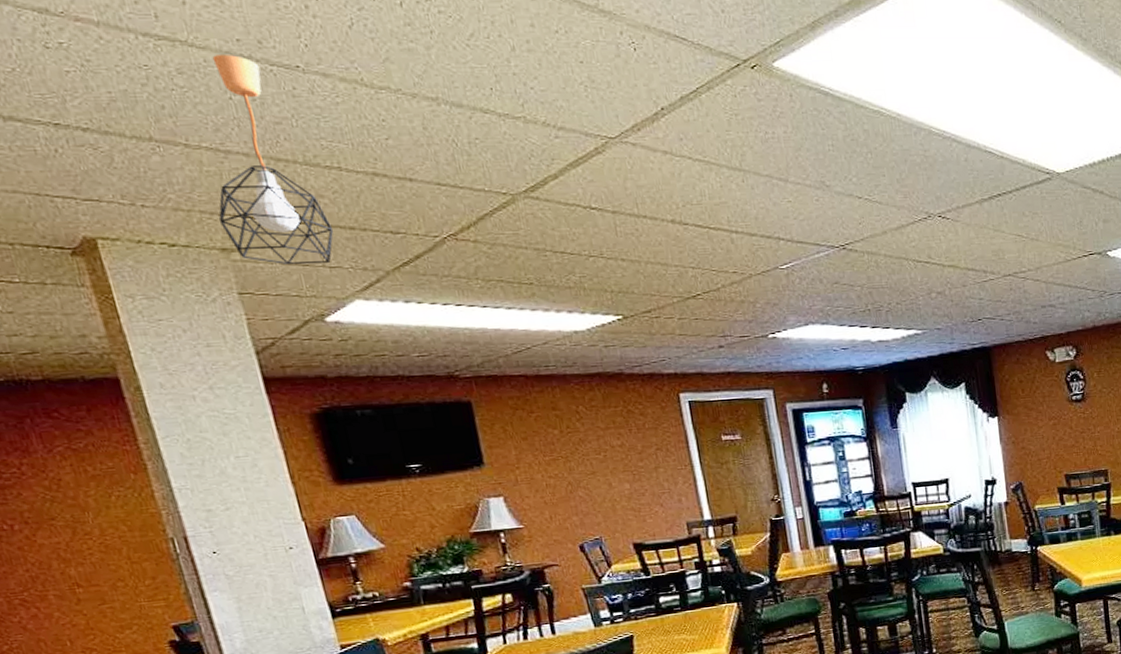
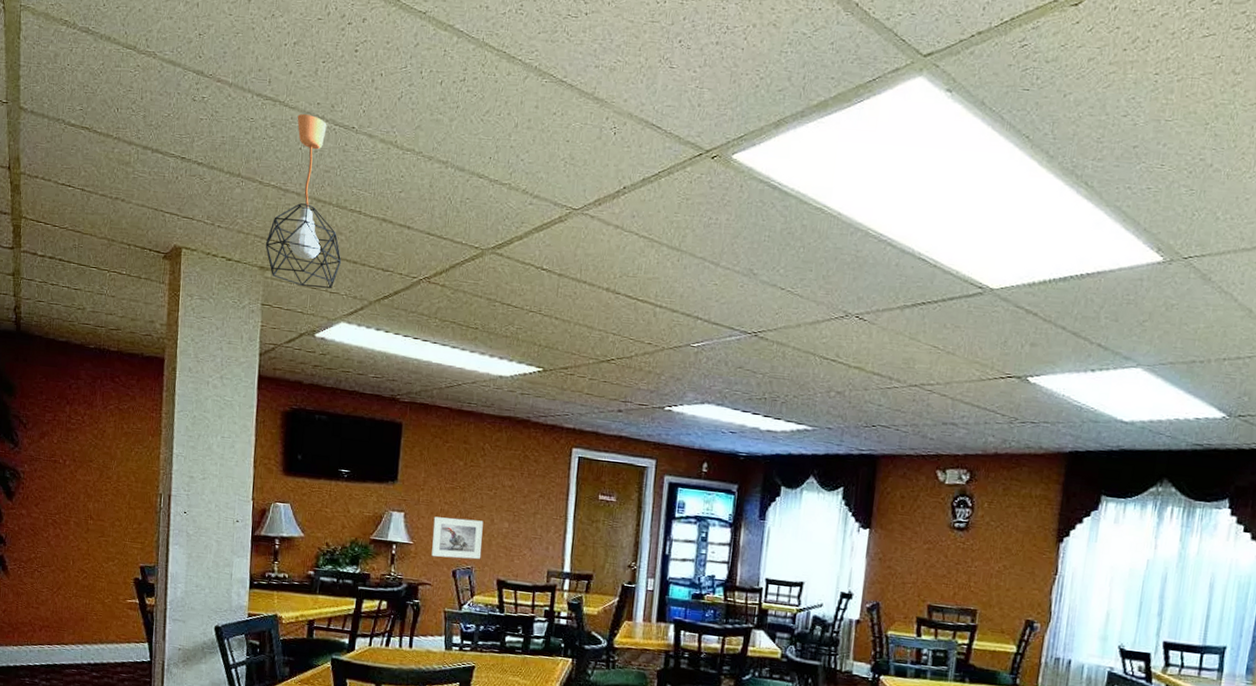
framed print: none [540,487,609,536] -> present [431,516,484,559]

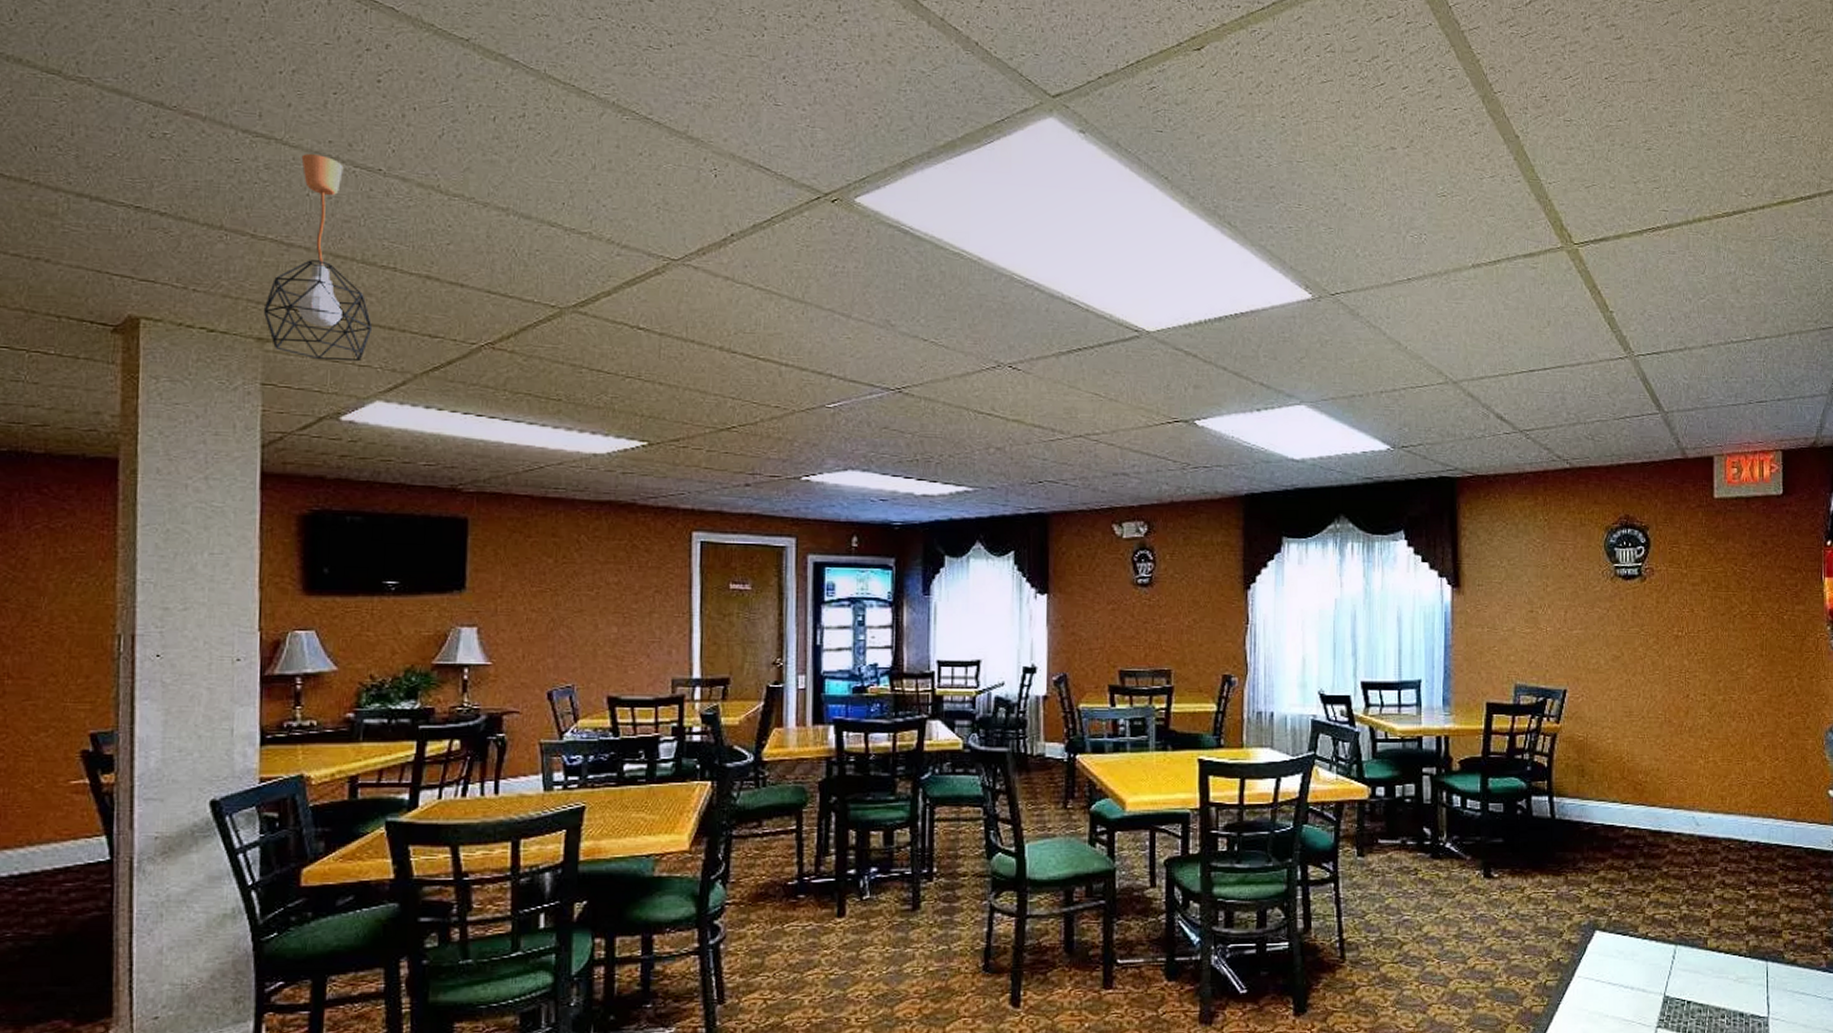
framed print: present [431,516,484,559] -> none [517,627,585,678]

